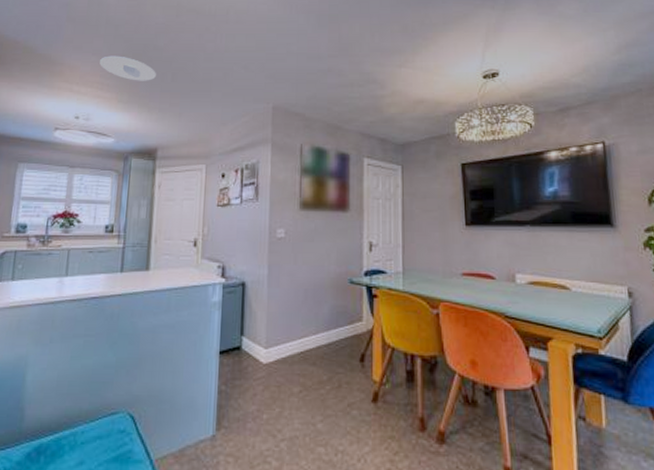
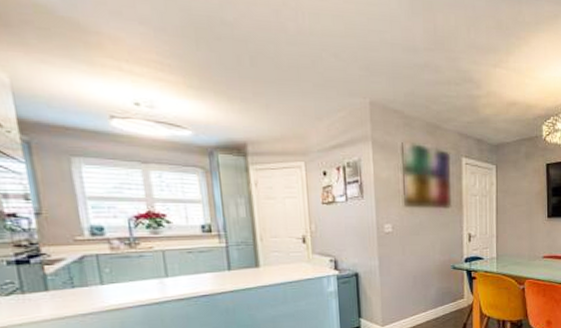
recessed light: present [100,56,156,81] -> none [151,27,230,64]

